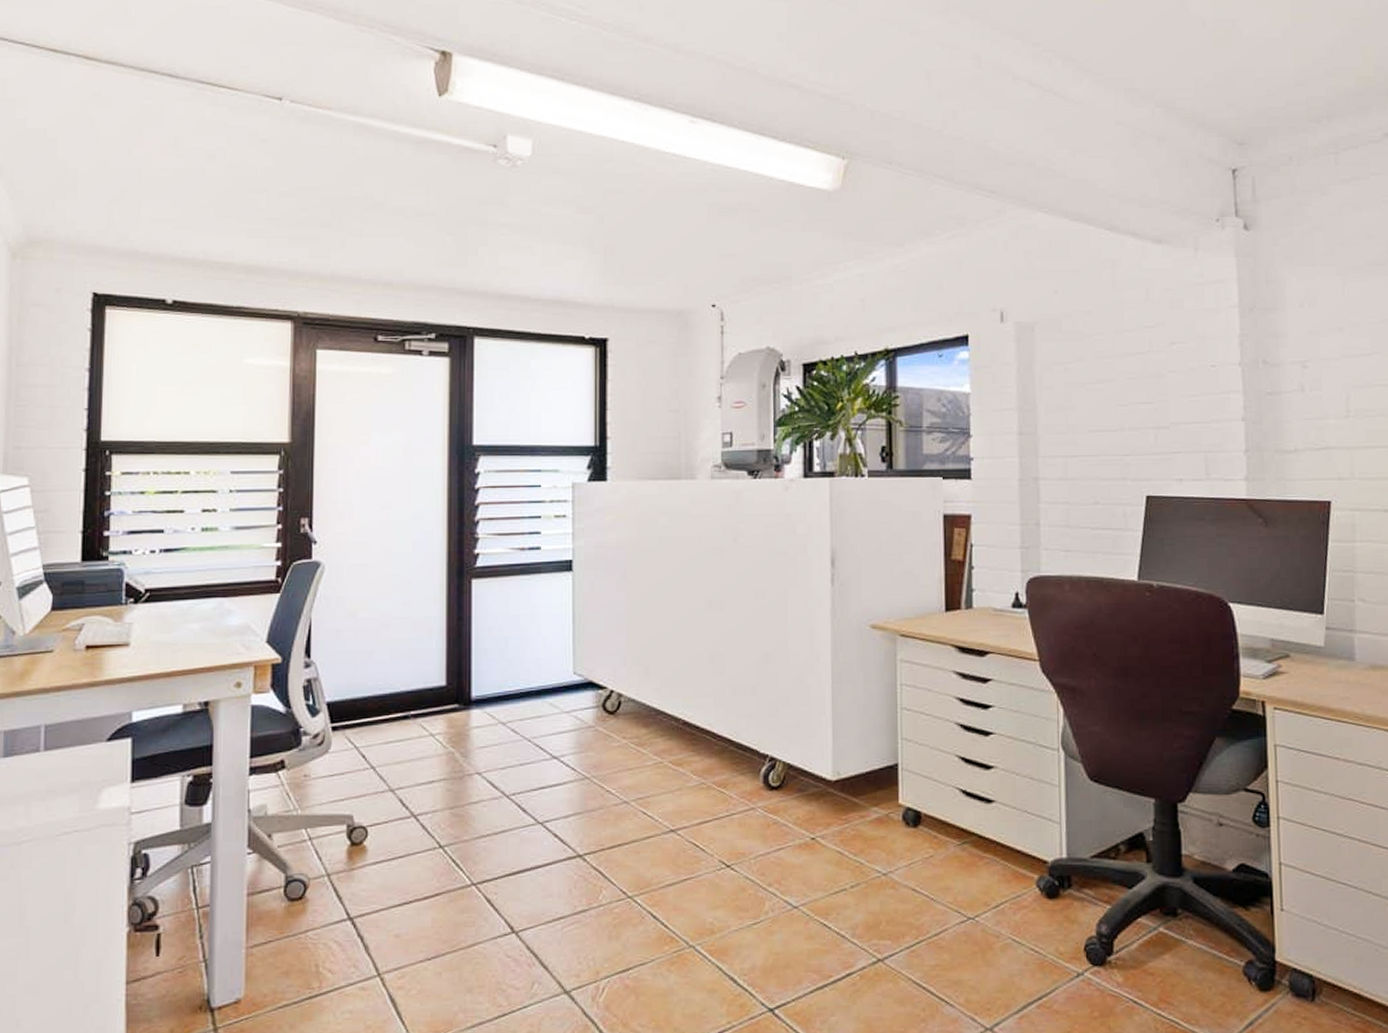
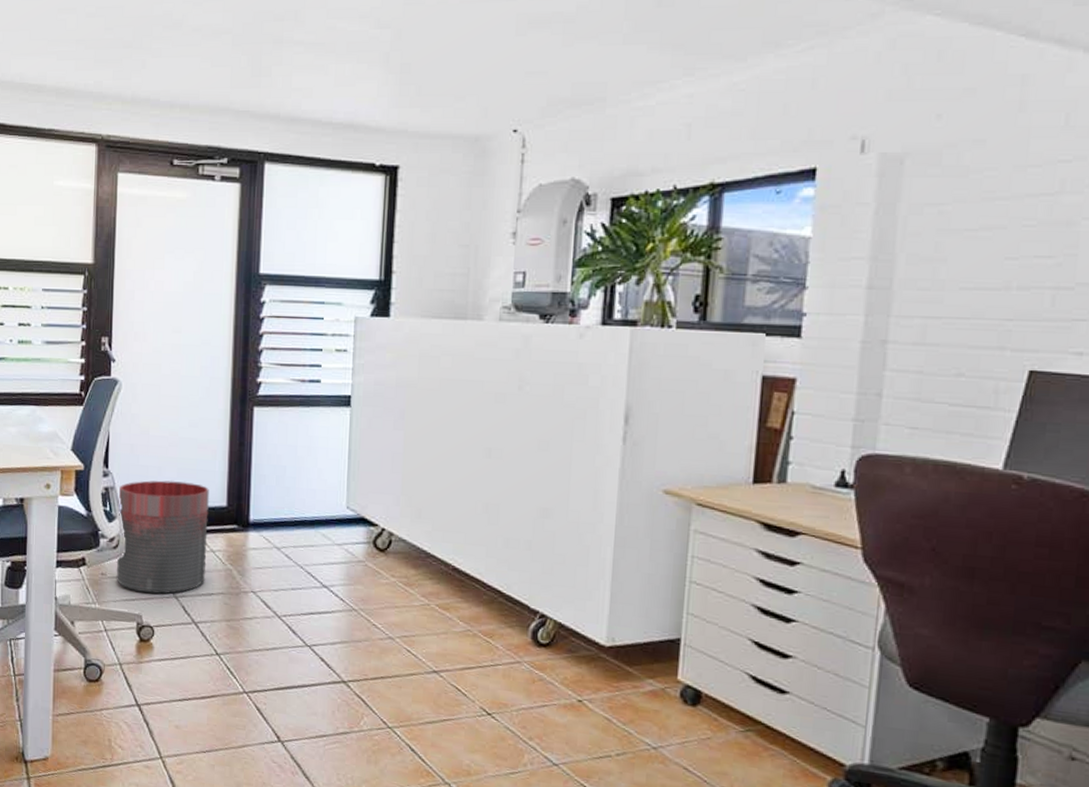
trash can: none [321,664,426,791] -> present [116,480,209,594]

